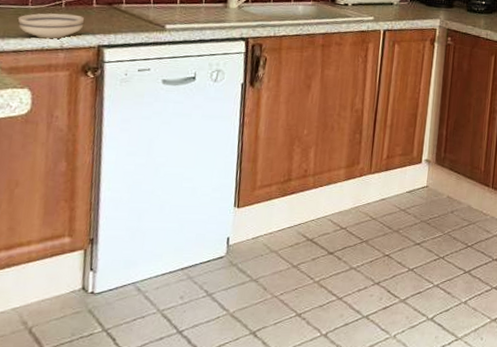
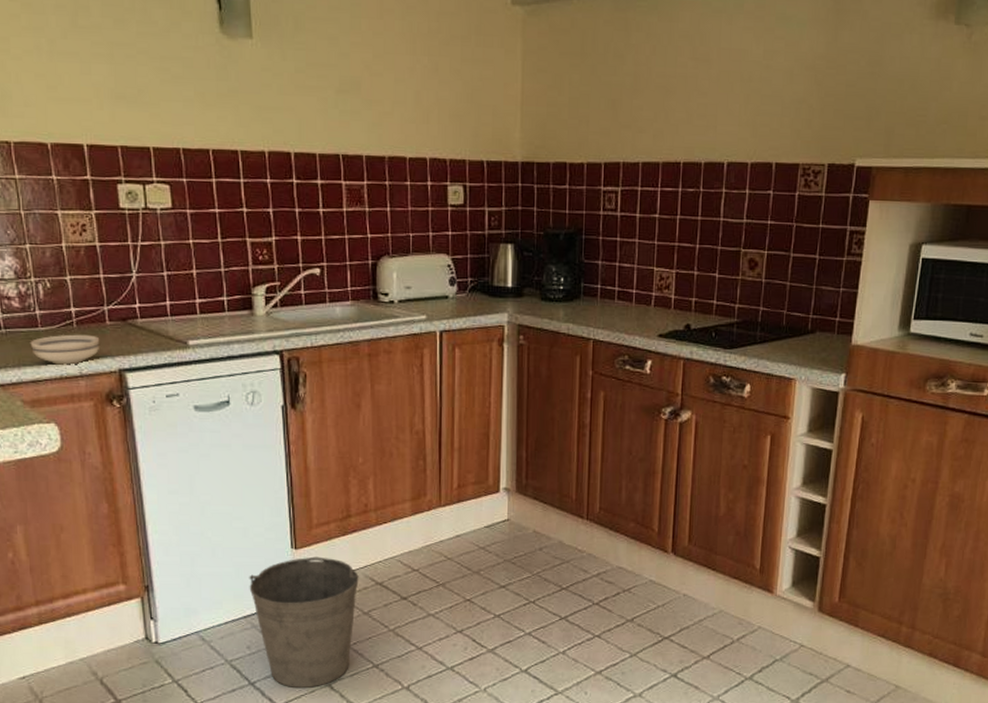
bucket: none [189,214,293,337] -> present [249,556,359,689]

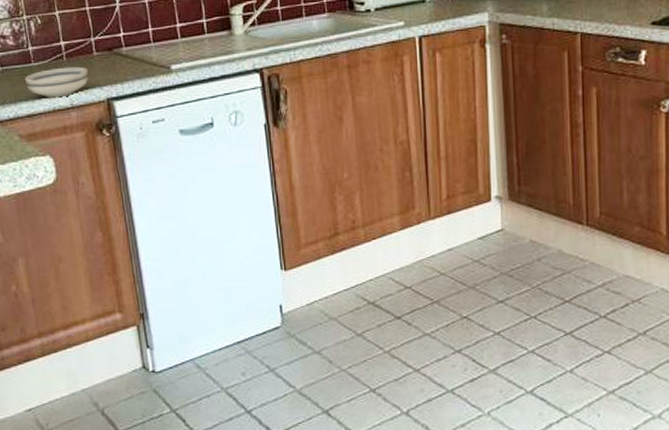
bucket: present [249,556,359,689] -> none [240,277,351,416]

